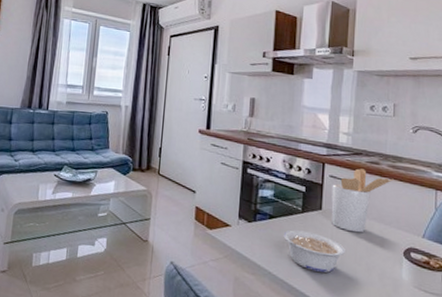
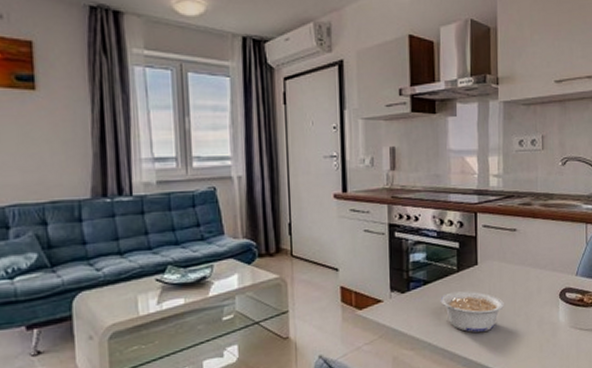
utensil holder: present [331,168,394,233] -> none [486,212,546,283]

